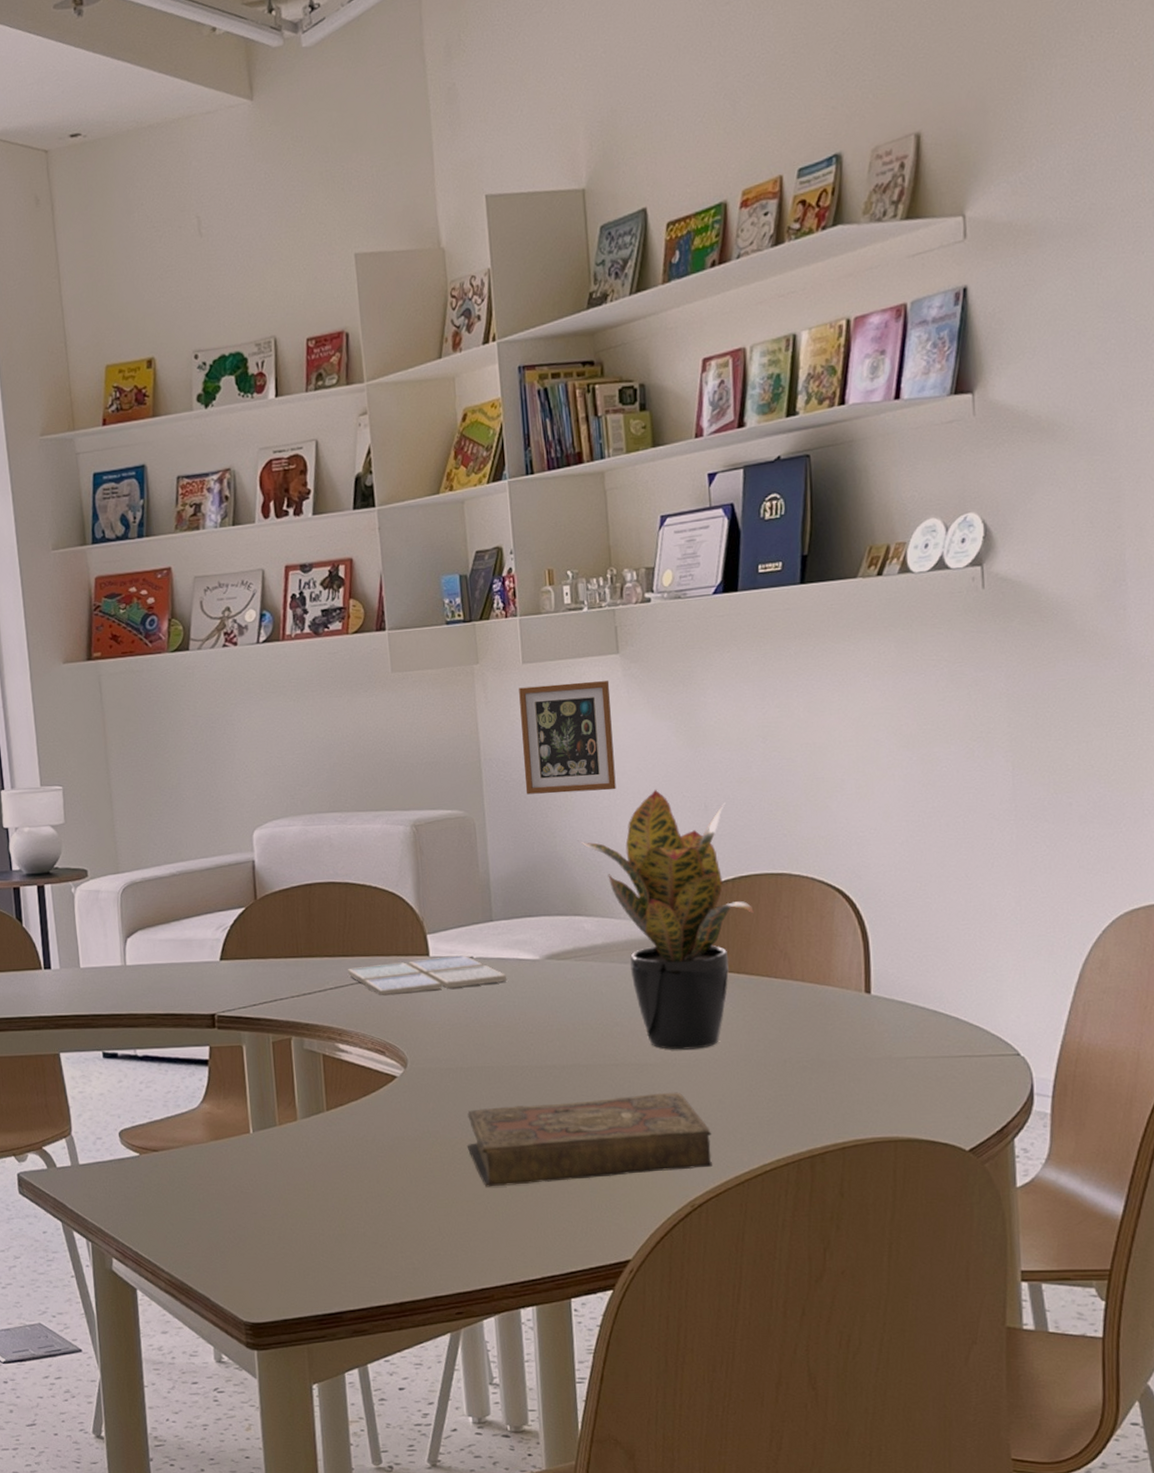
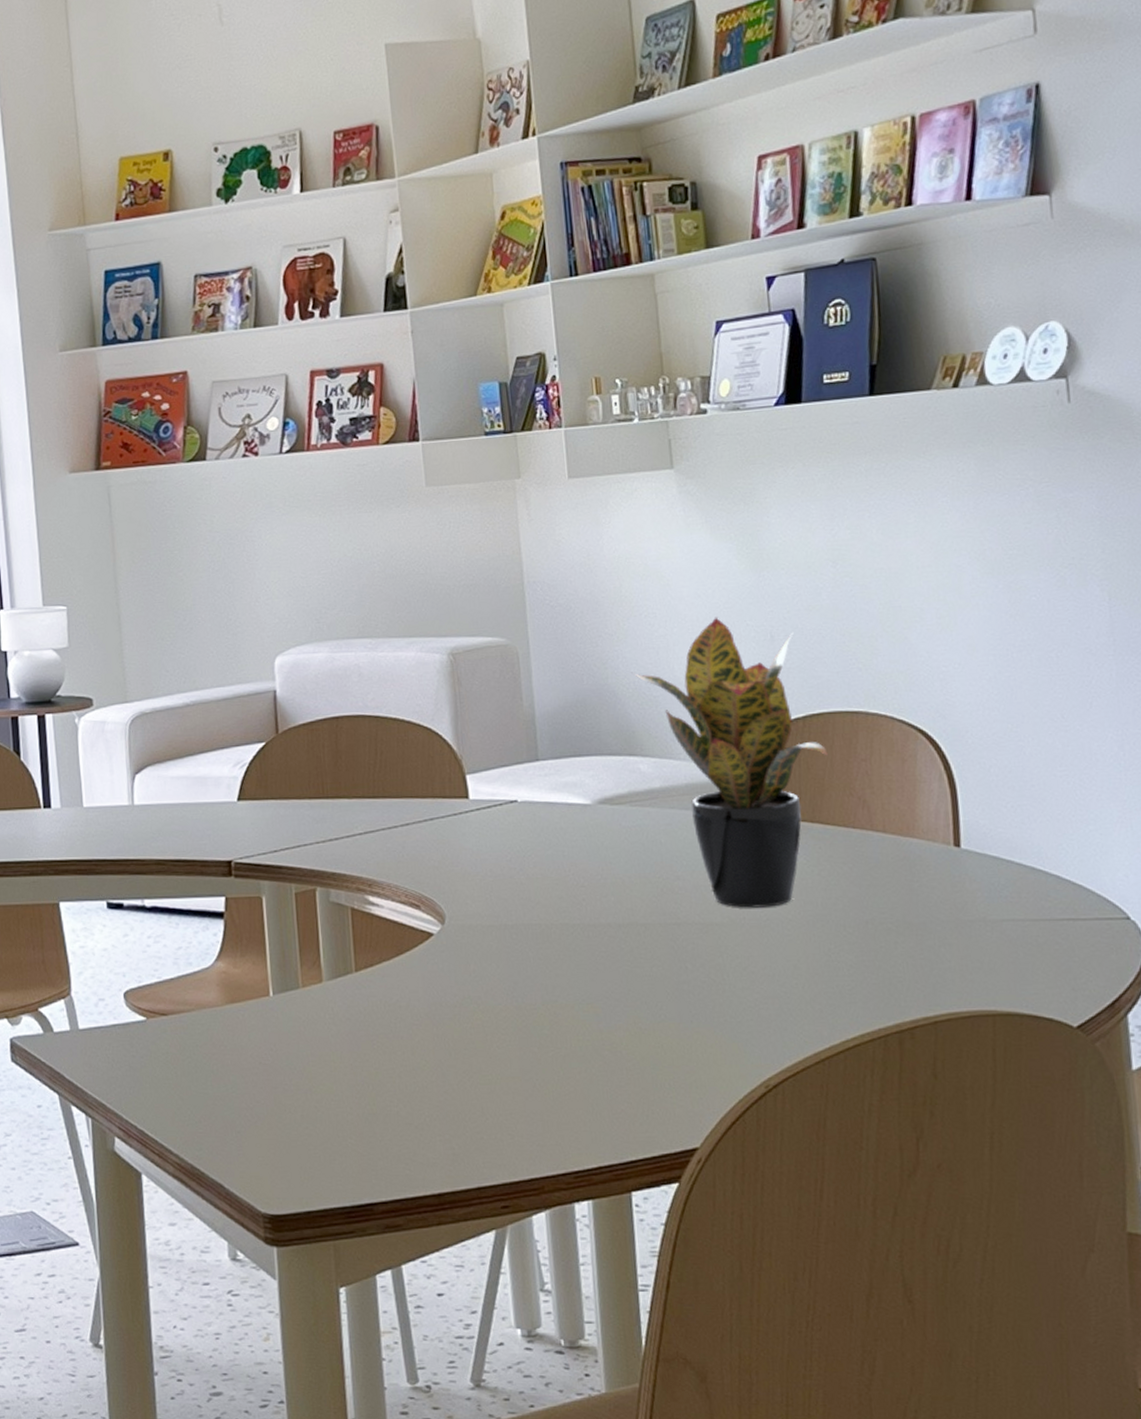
drink coaster: present [348,955,507,995] -> none [379,798,556,842]
book: present [466,1092,712,1187] -> none [512,955,788,1062]
picture frame: present [519,681,616,795] -> none [565,498,673,621]

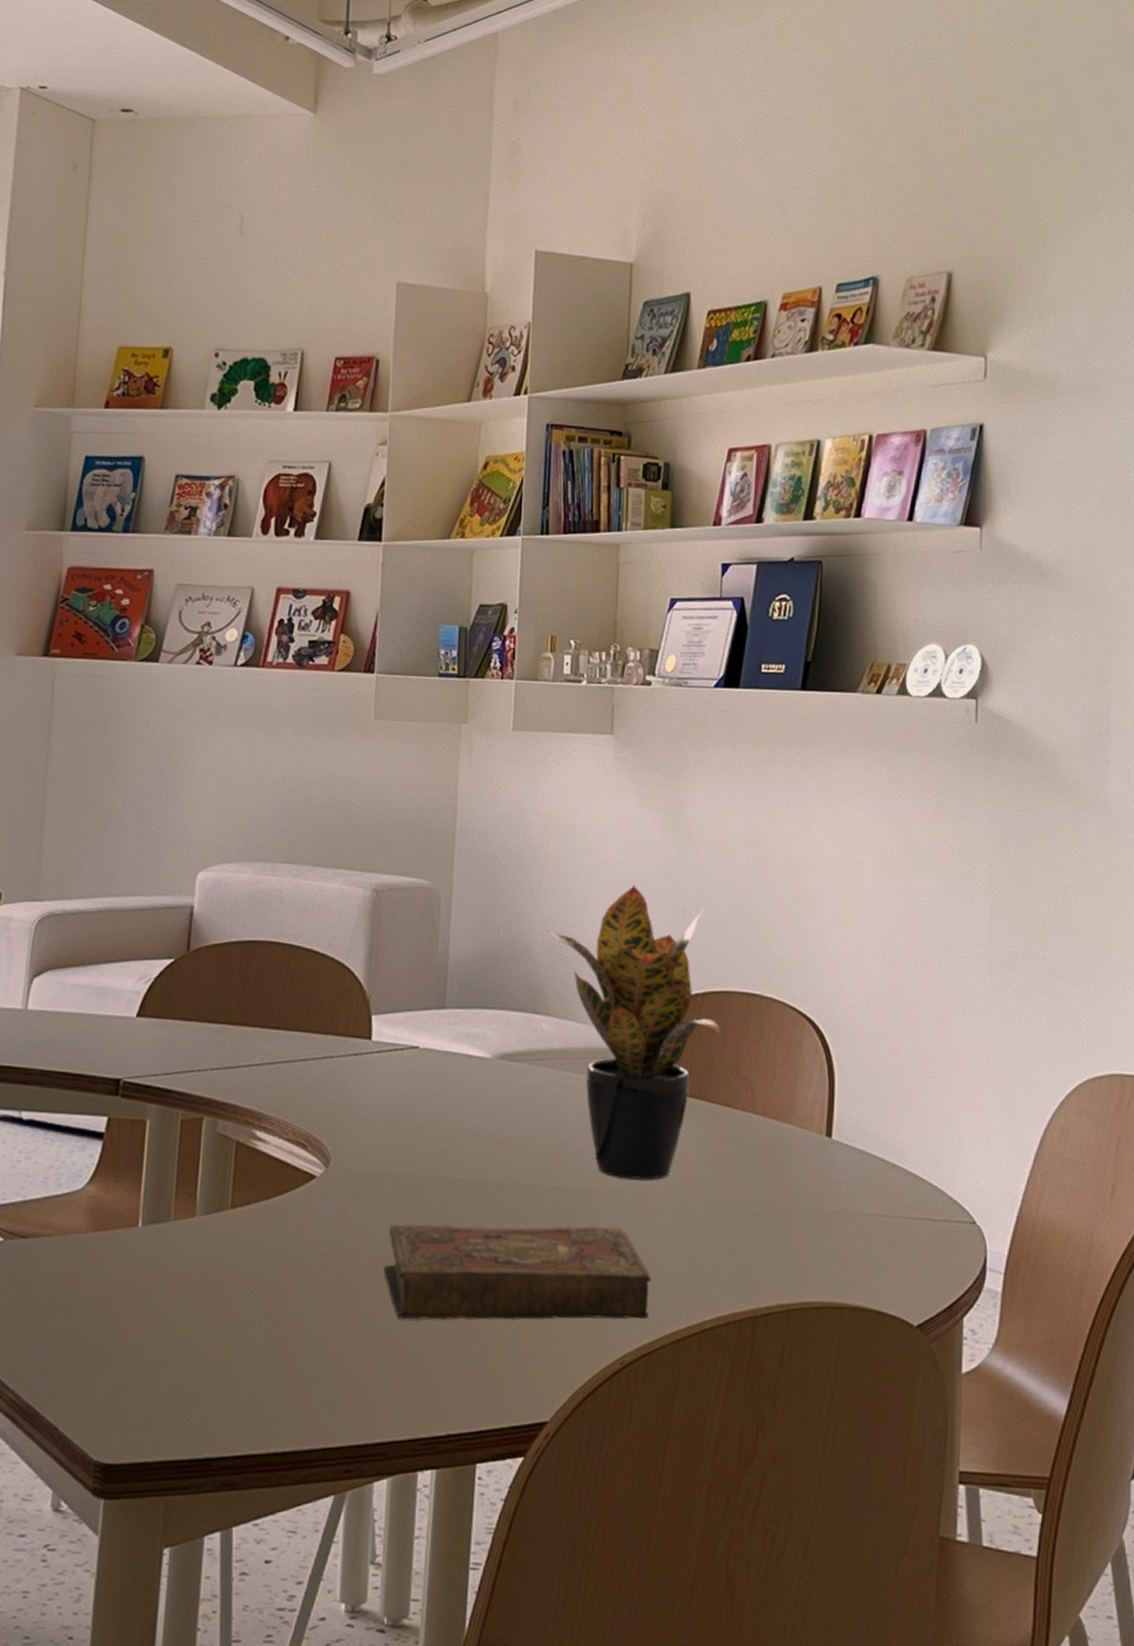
book: none [512,955,788,1062] -> present [383,1224,651,1320]

